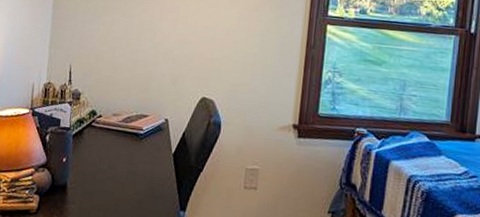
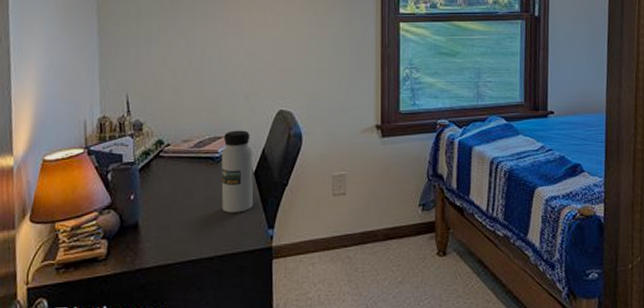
water bottle: none [140,110,174,190] -> present [221,130,254,213]

